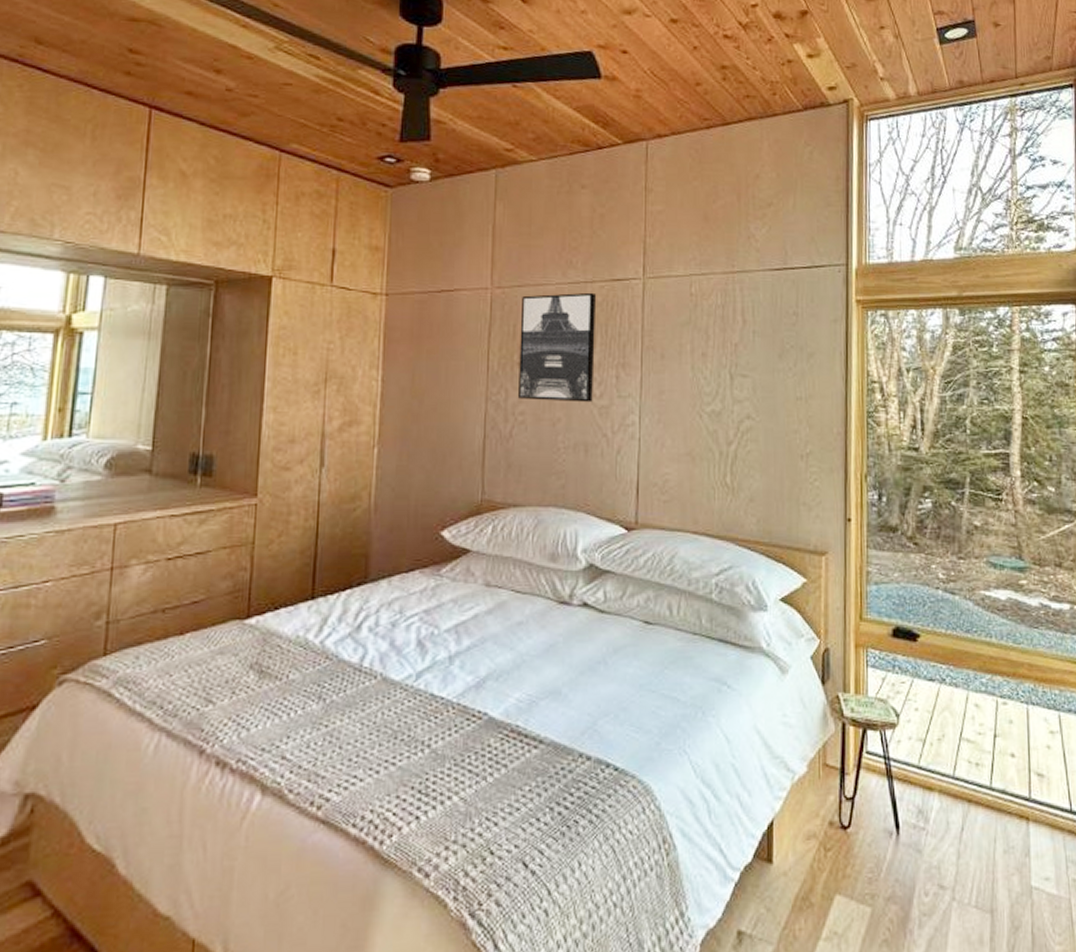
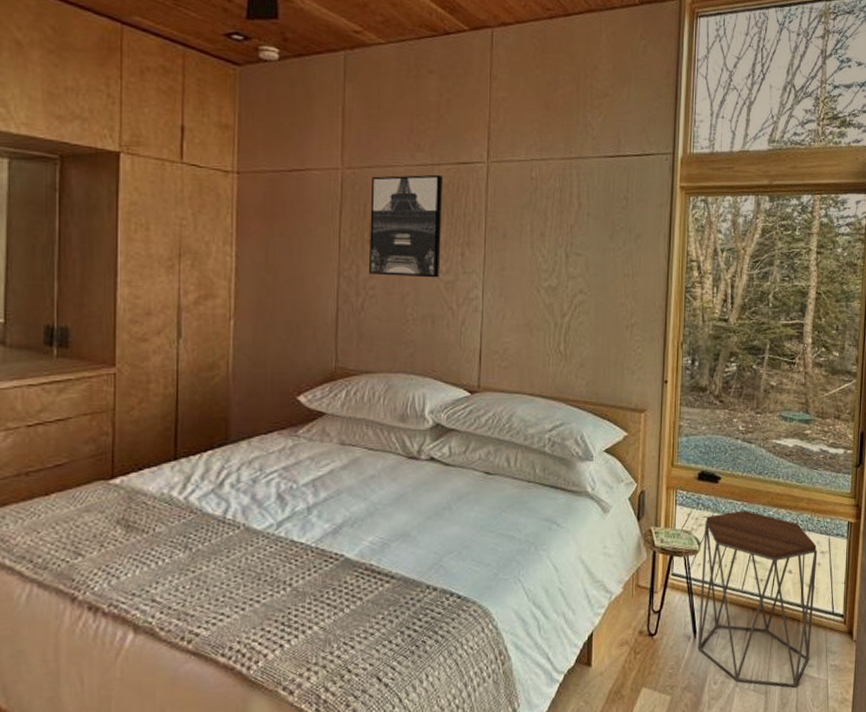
side table: none [901,675,1046,906] -> present [697,510,818,688]

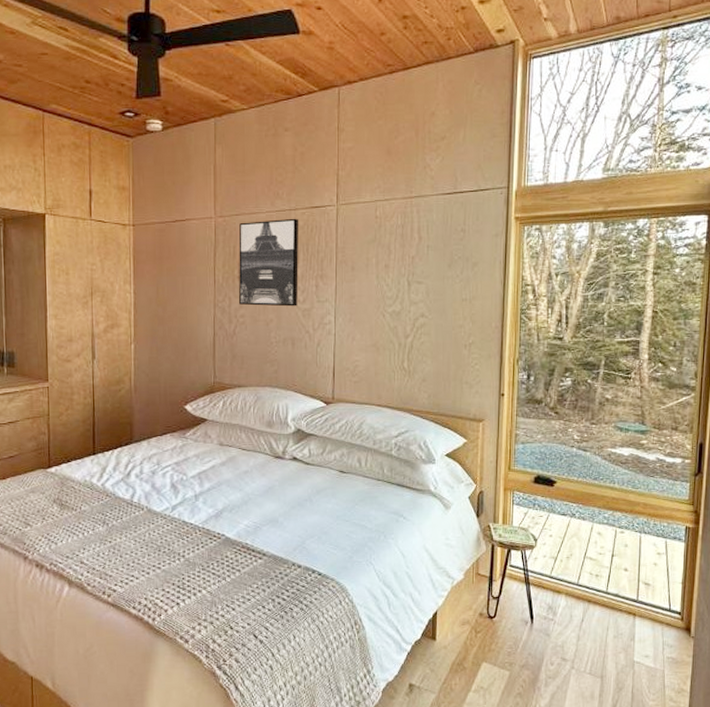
side table: present [697,510,818,688] -> none [535,511,654,674]

